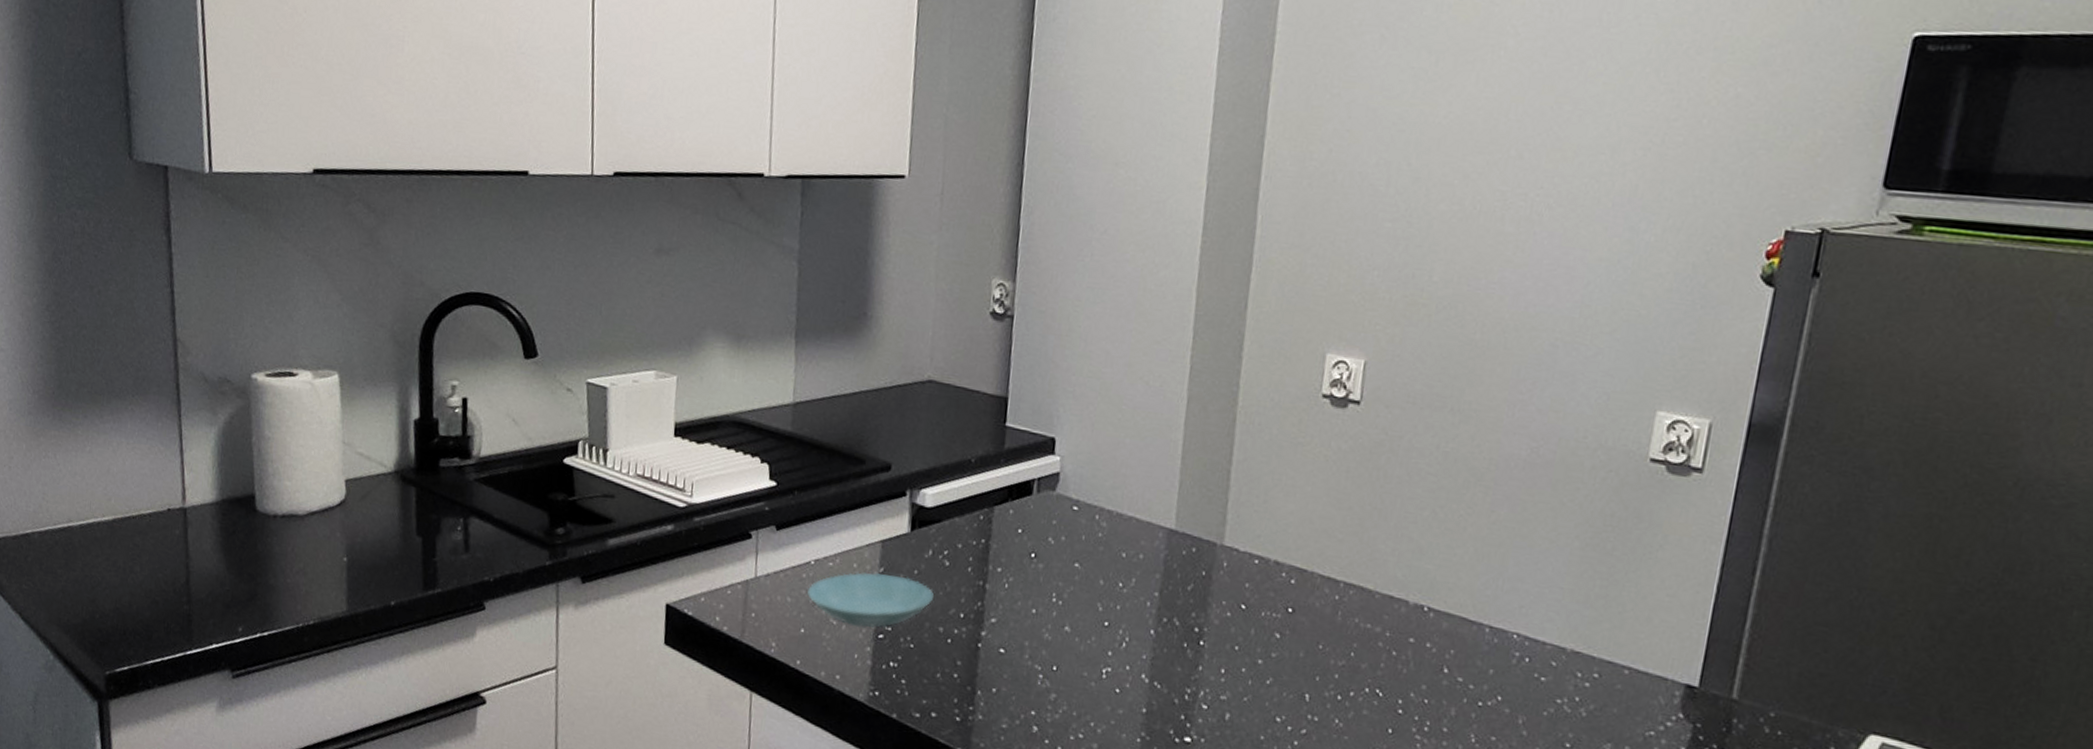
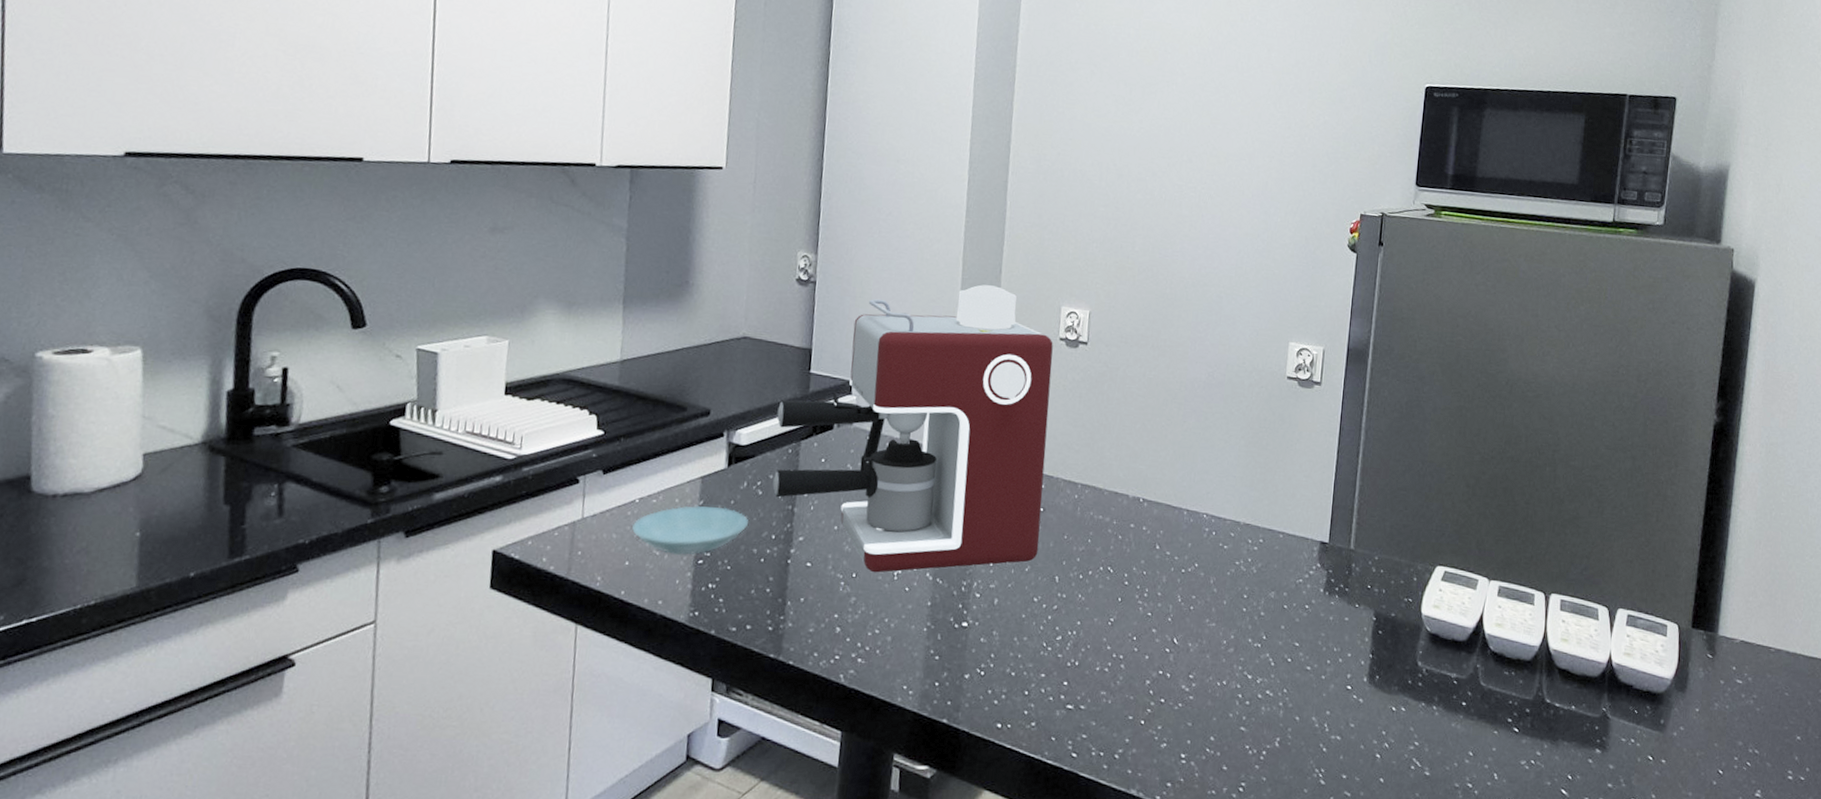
coffee maker: none [961,323,1314,673] -> present [772,284,1053,573]

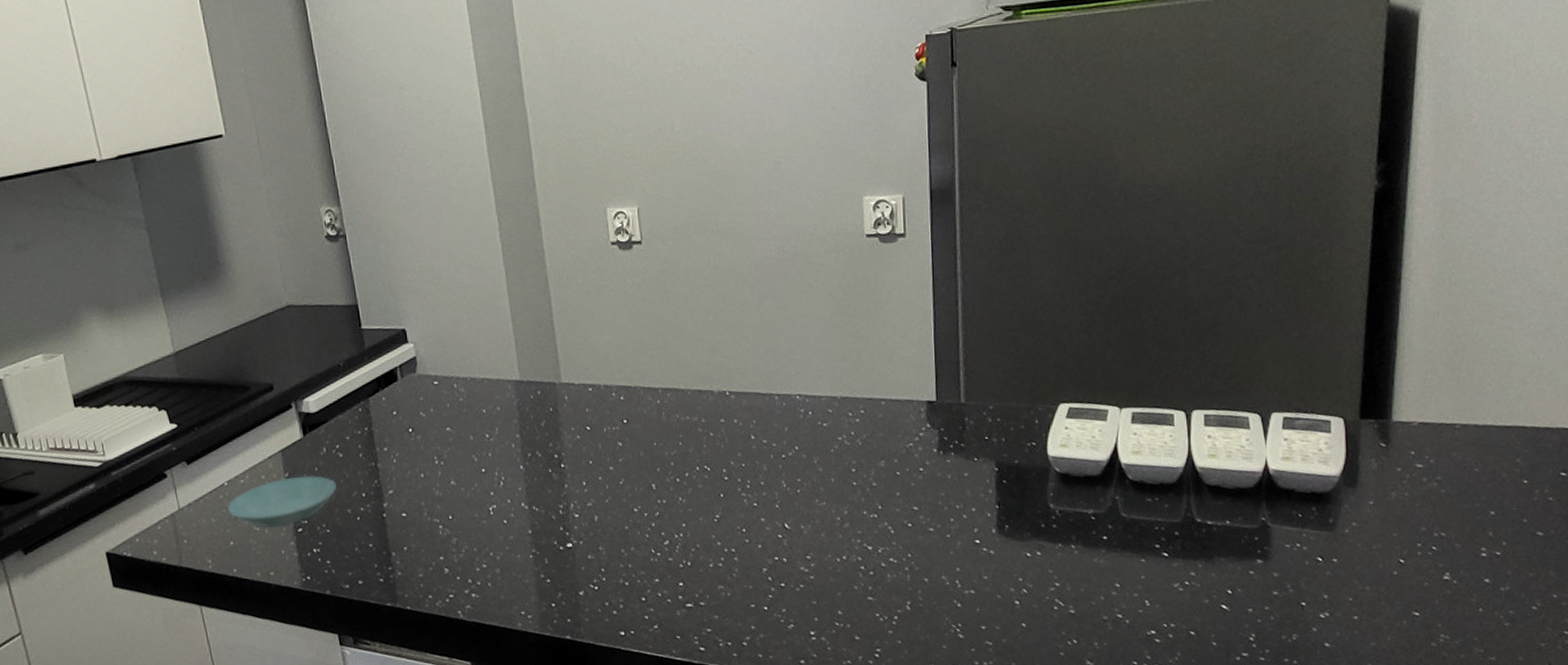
coffee maker: present [772,284,1053,573] -> none [338,201,630,512]

